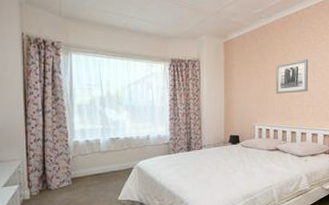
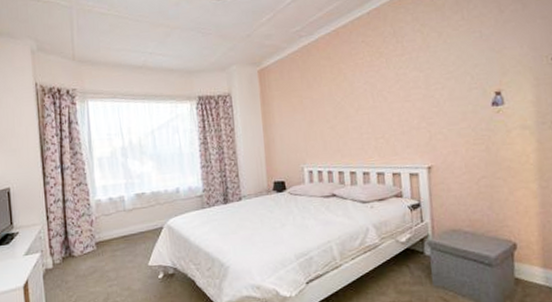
wall art: present [276,59,309,94] -> none [324,80,367,127]

